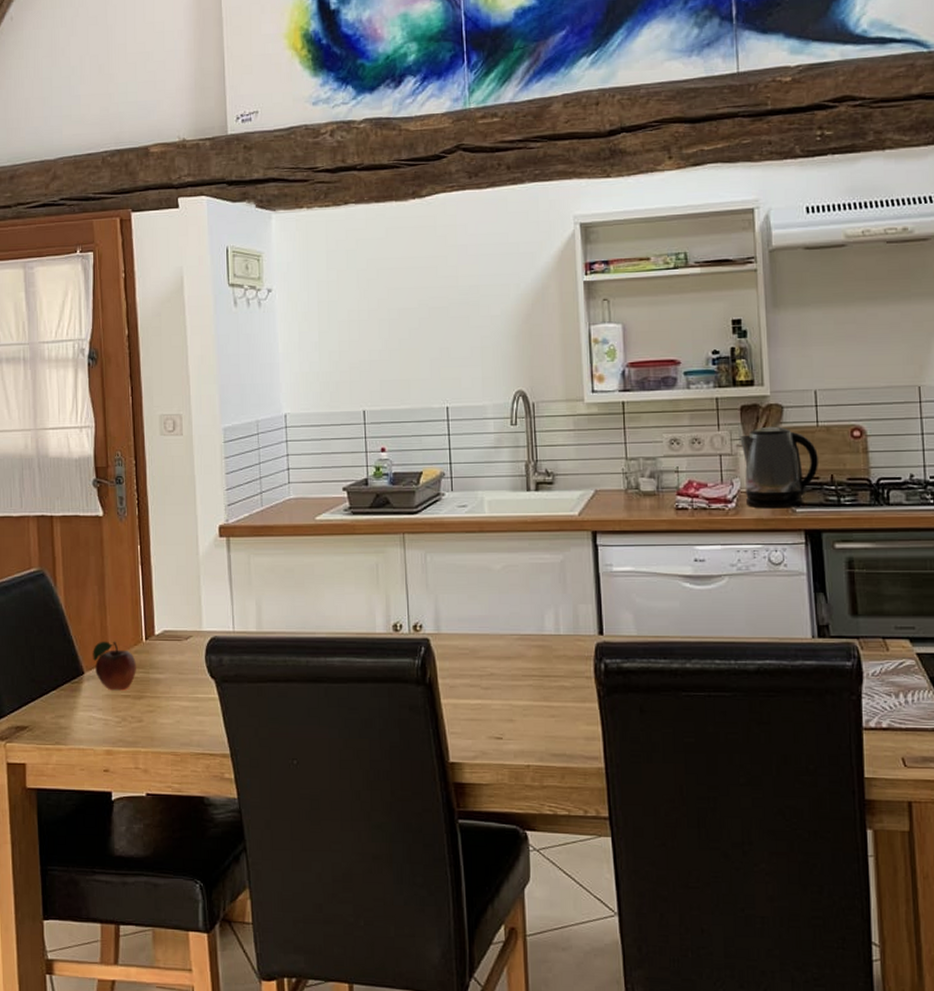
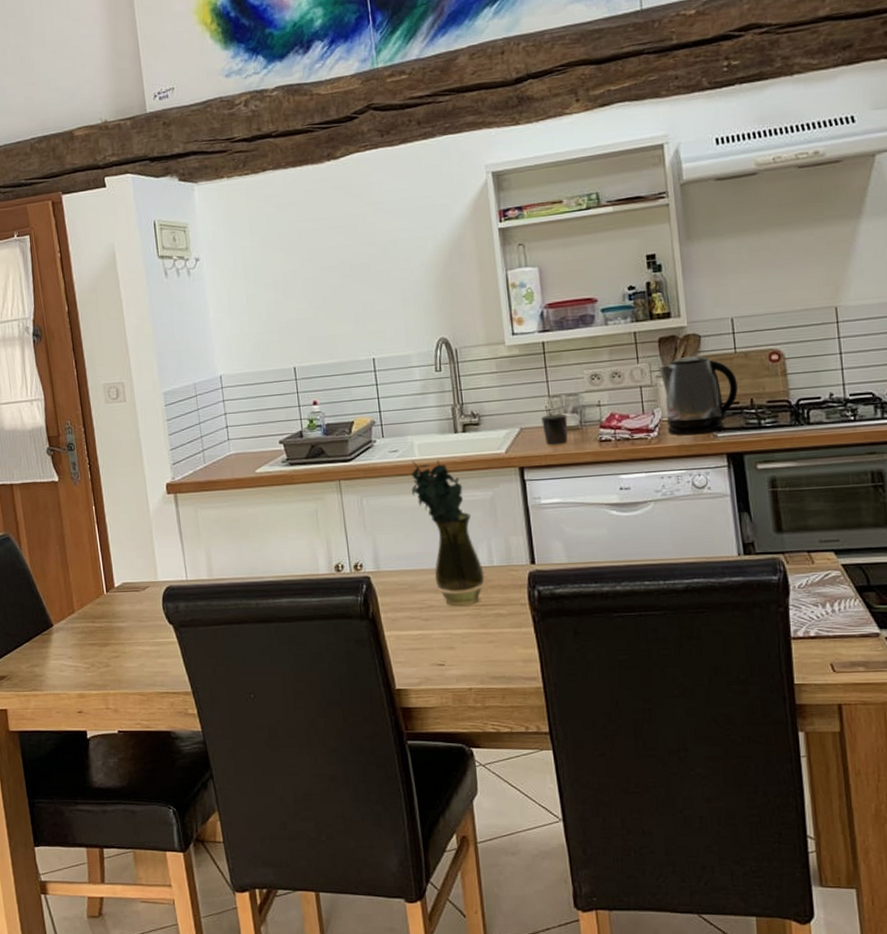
fruit: present [93,641,137,691] -> none [59,595,101,640]
vase: none [479,518,550,676] -> present [412,460,485,607]
mug: none [617,478,644,512] -> present [541,413,568,447]

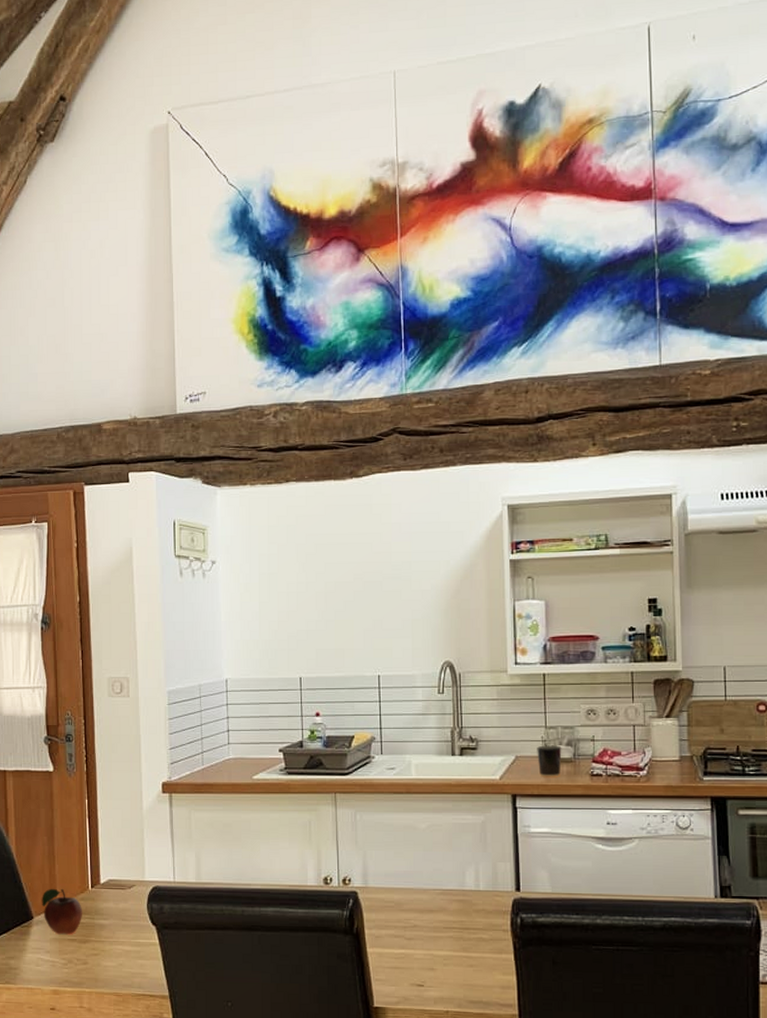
fruit: none [59,595,101,640] -> present [42,888,83,935]
vase: present [412,460,485,607] -> none [406,780,470,929]
kettle: present [659,355,738,436] -> none [653,699,725,777]

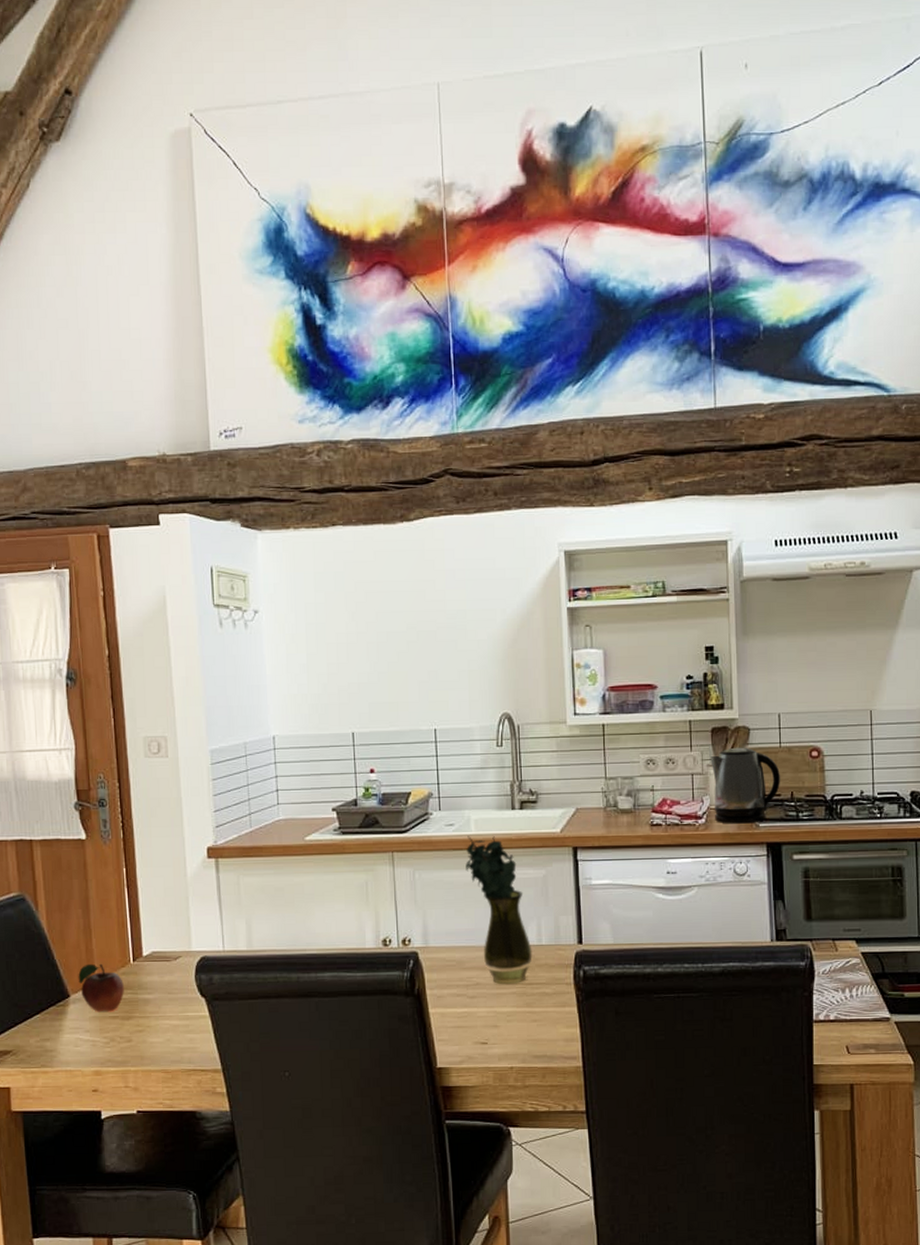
vase: none [406,780,470,929] -> present [466,836,533,985]
mug: present [537,745,562,777] -> none [597,796,622,829]
kettle: none [653,699,725,777] -> present [710,747,780,824]

